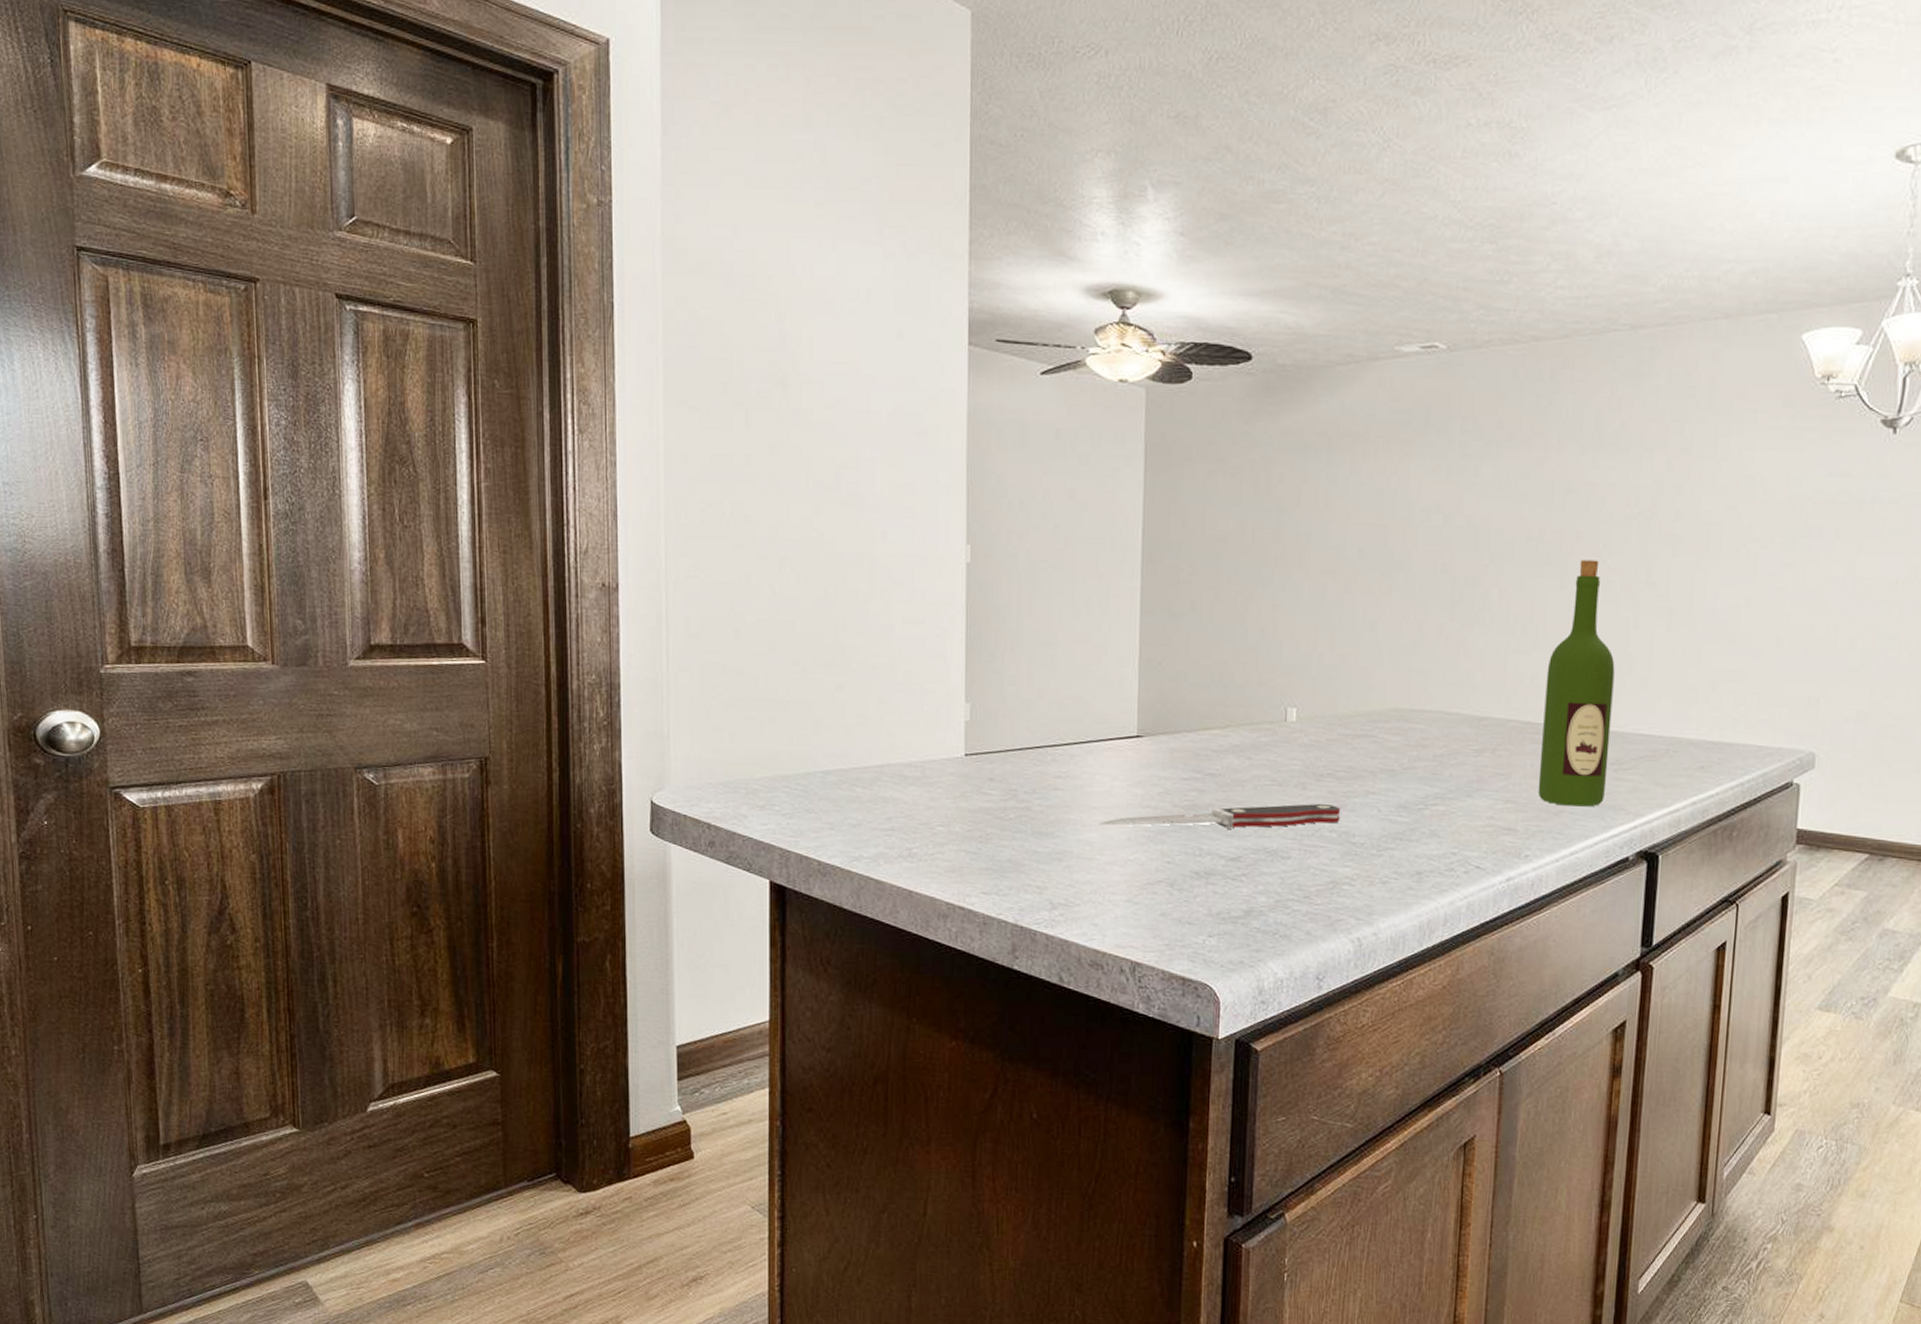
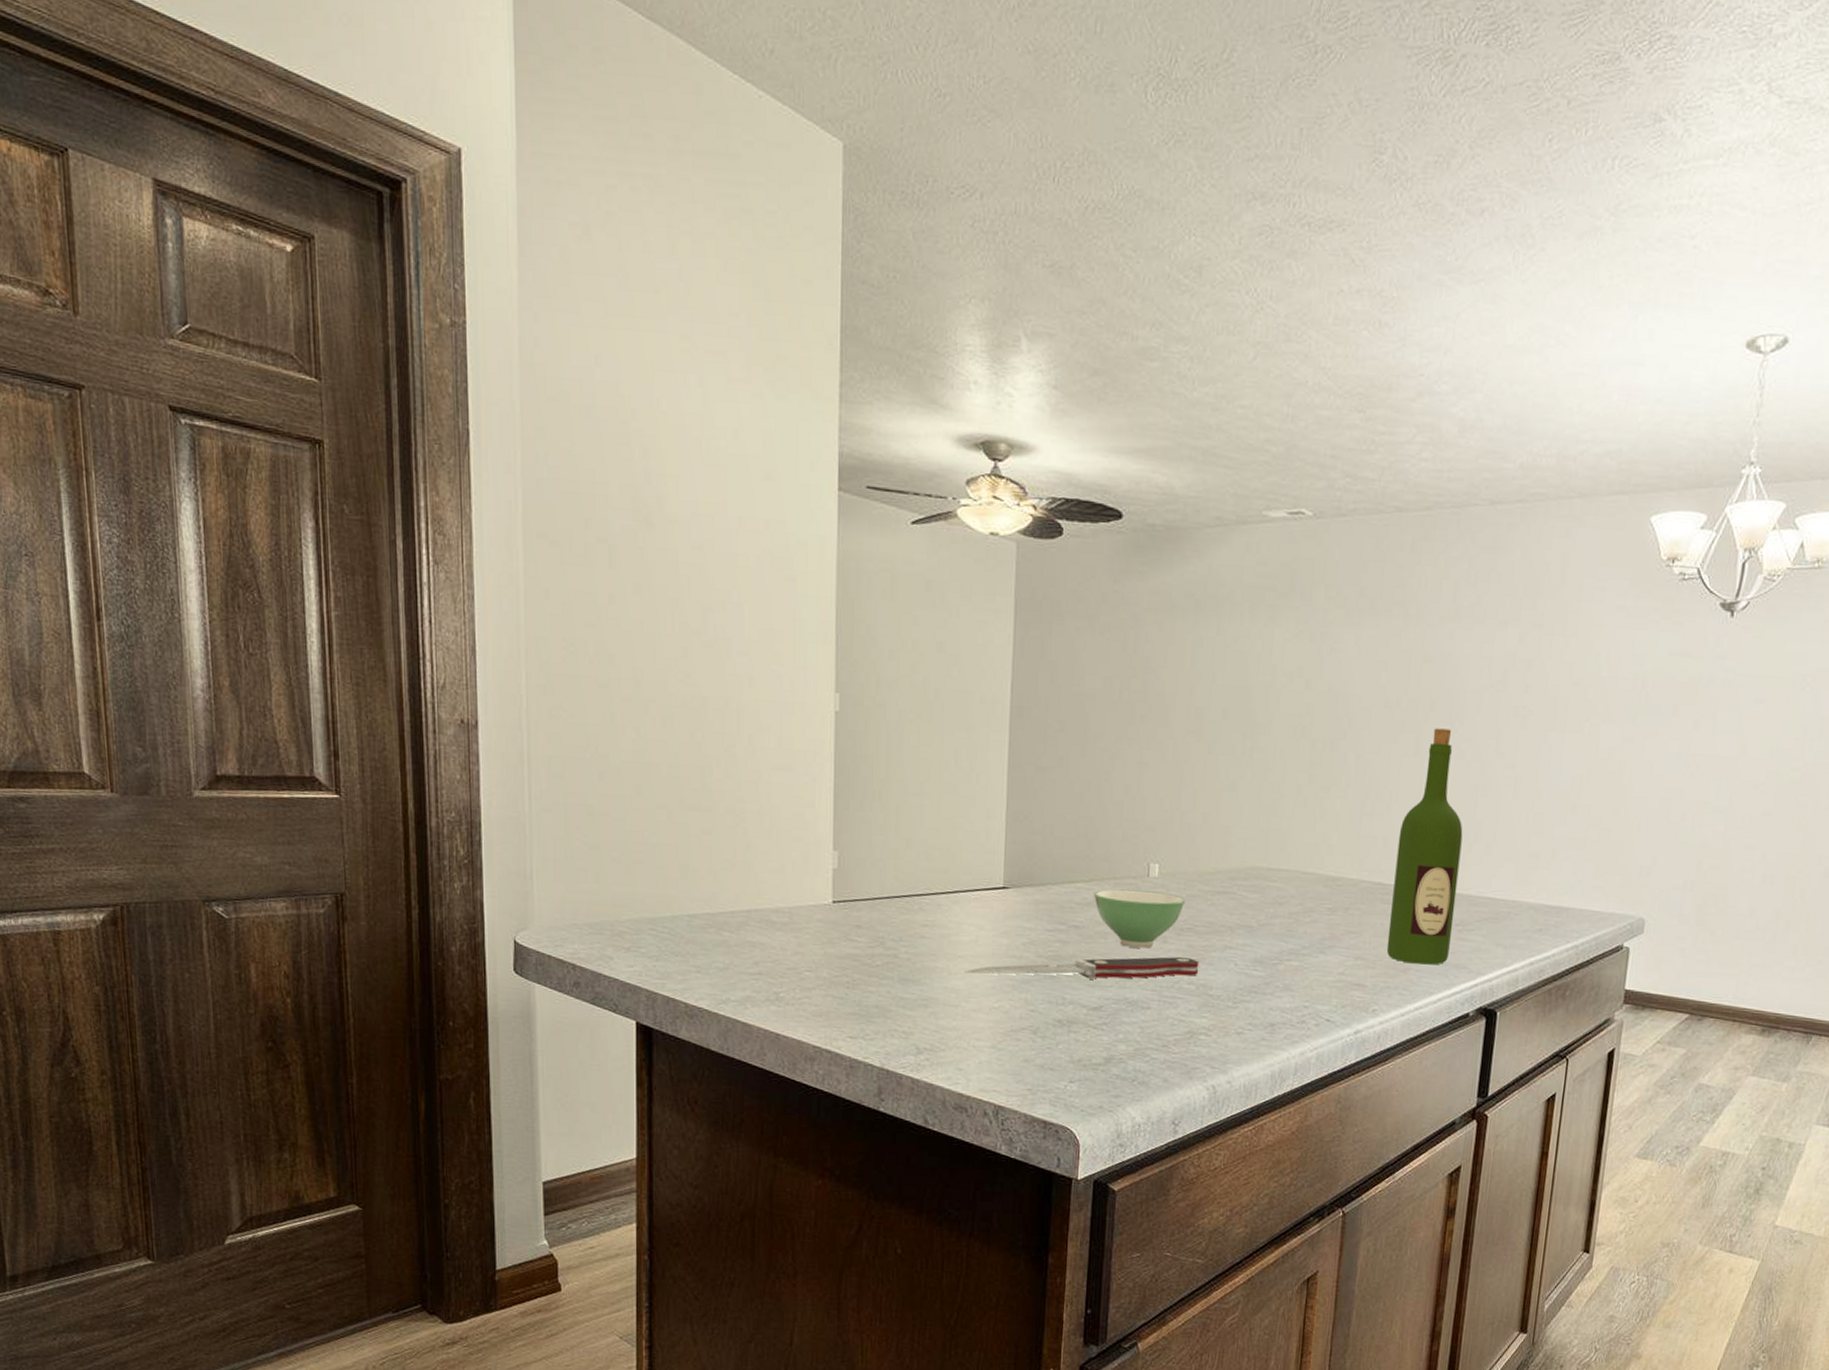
bowl: none [1229,735,1325,796] -> present [1093,889,1186,948]

